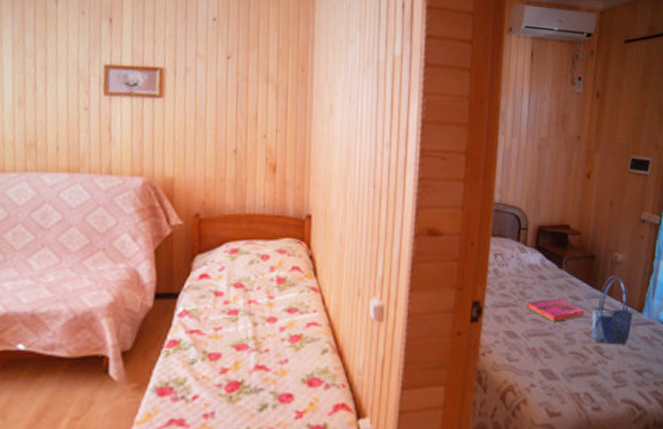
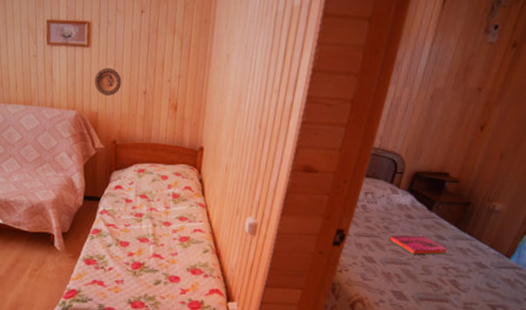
decorative plate: none [168,123,205,157] -> present [94,68,122,96]
shopping bag: present [591,276,633,345] -> none [450,222,500,283]

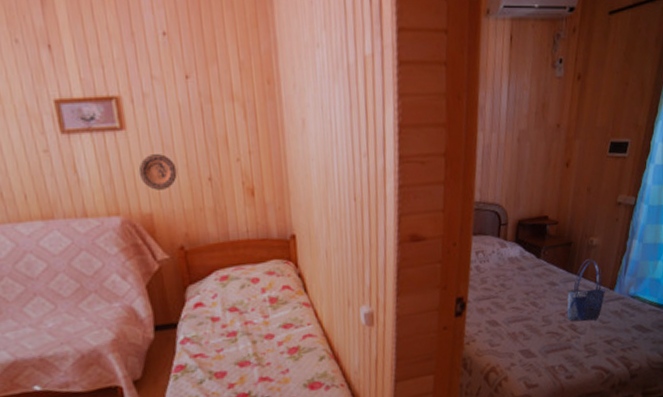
hardback book: present [389,234,448,255] -> none [508,285,561,308]
shopping bag: none [450,222,500,283] -> present [567,259,605,322]

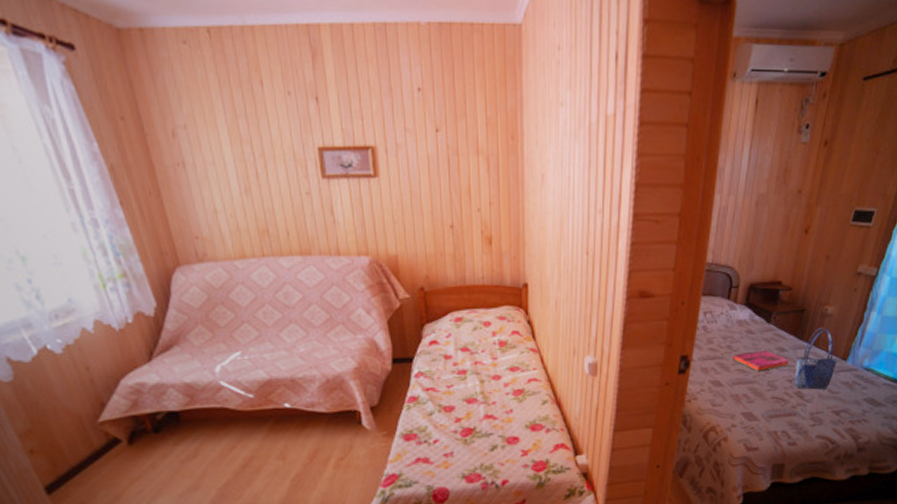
decorative plate: present [138,154,178,190] -> none [388,201,422,234]
hardback book: none [508,285,561,308] -> present [733,349,790,371]

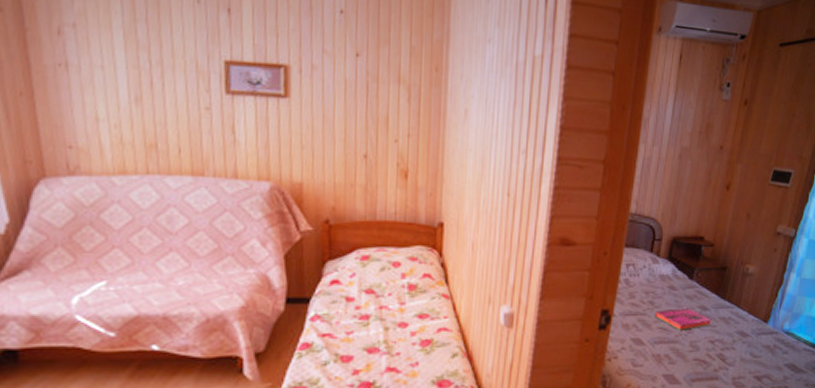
shopping bag: present [794,328,837,390] -> none [716,287,758,353]

